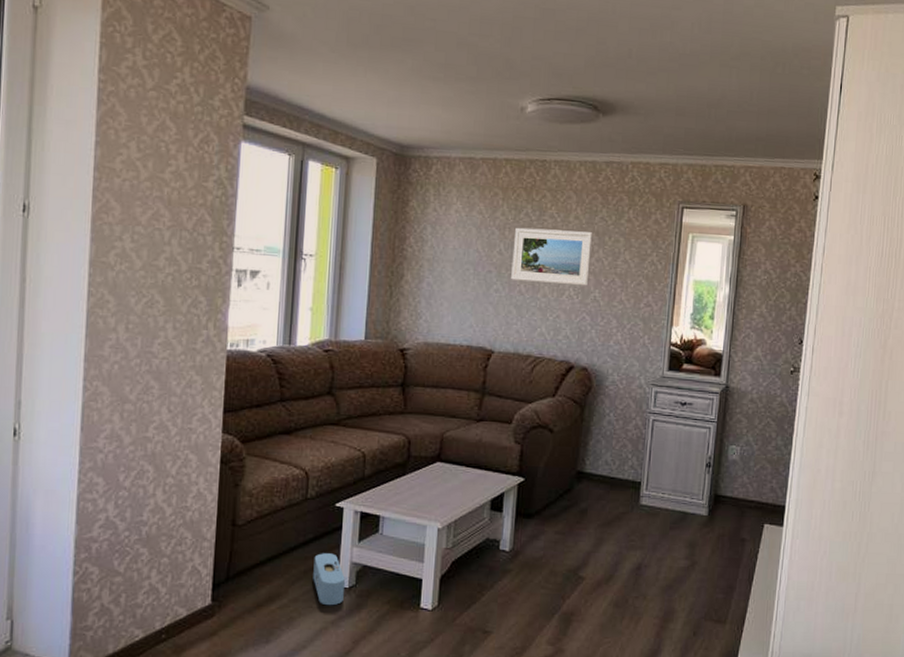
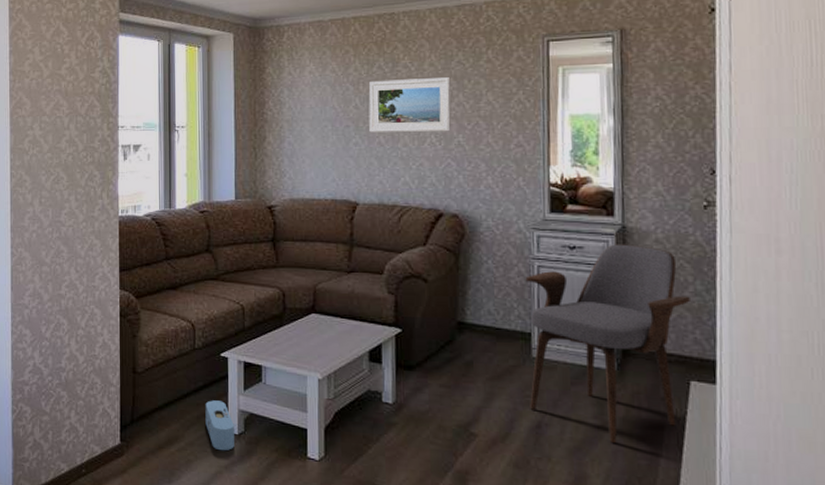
armchair: none [633,402,772,580] -> present [525,244,690,443]

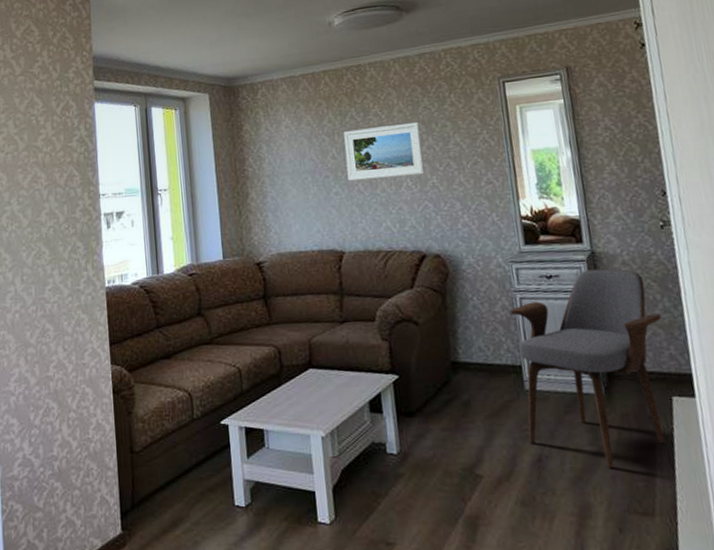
speaker: present [205,400,234,451] -> none [208,472,242,527]

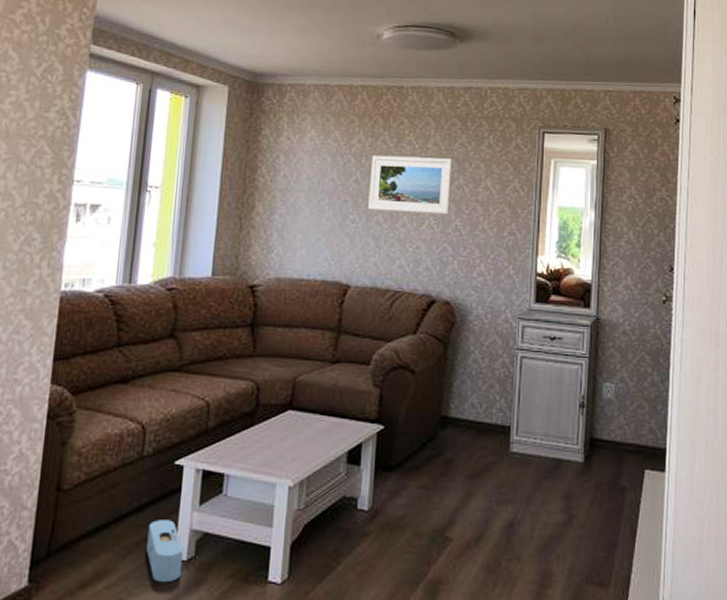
speaker: none [208,472,242,527] -> present [146,520,183,583]
armchair: present [509,268,666,468] -> none [504,335,648,537]

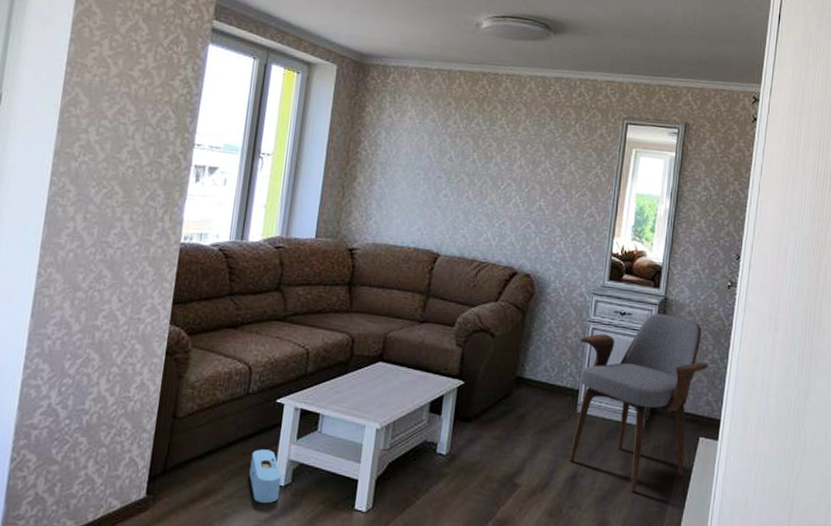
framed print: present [368,155,453,215] -> none [460,136,541,195]
armchair: none [504,335,648,537] -> present [569,313,708,492]

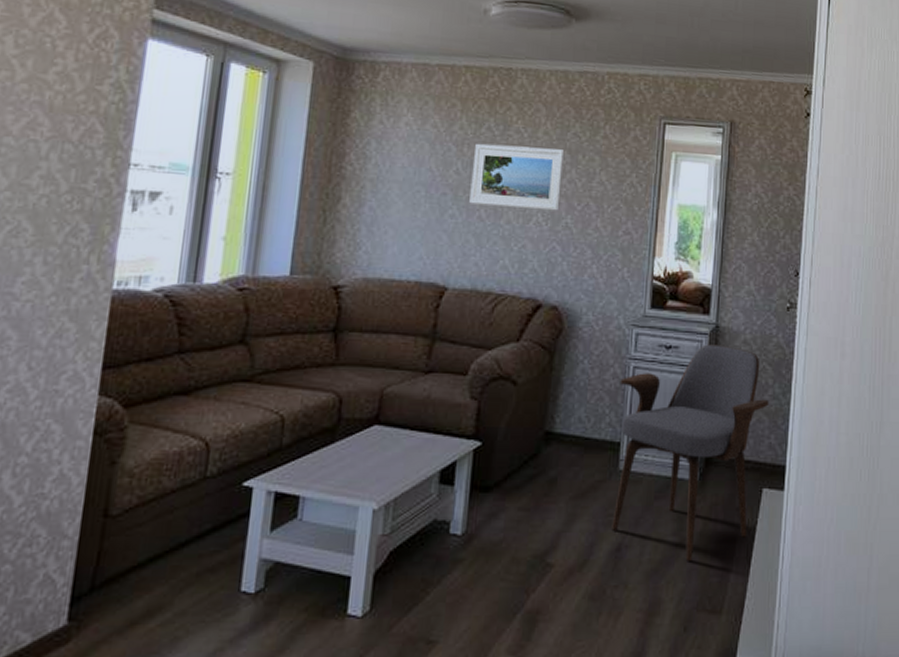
speaker: present [249,449,281,504] -> none [208,548,251,619]
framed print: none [460,136,541,195] -> present [469,143,565,211]

